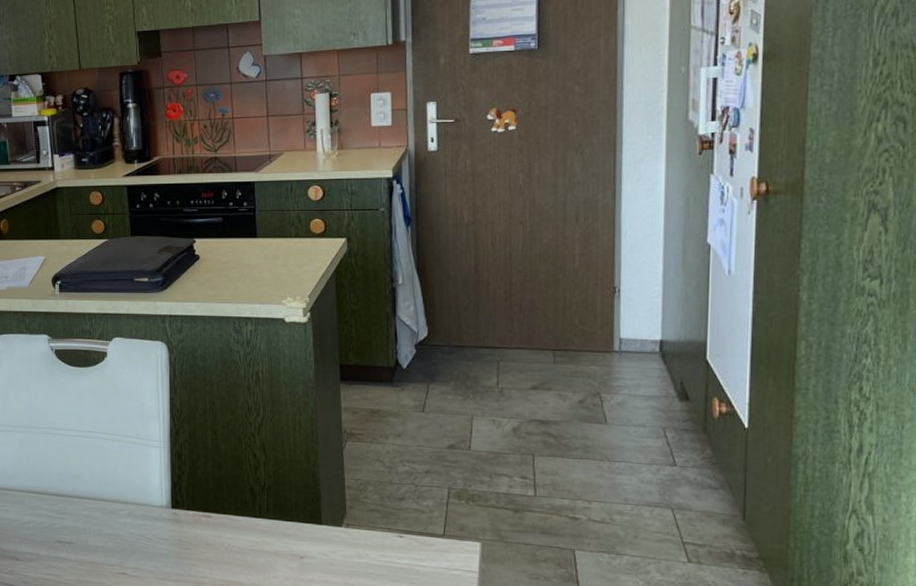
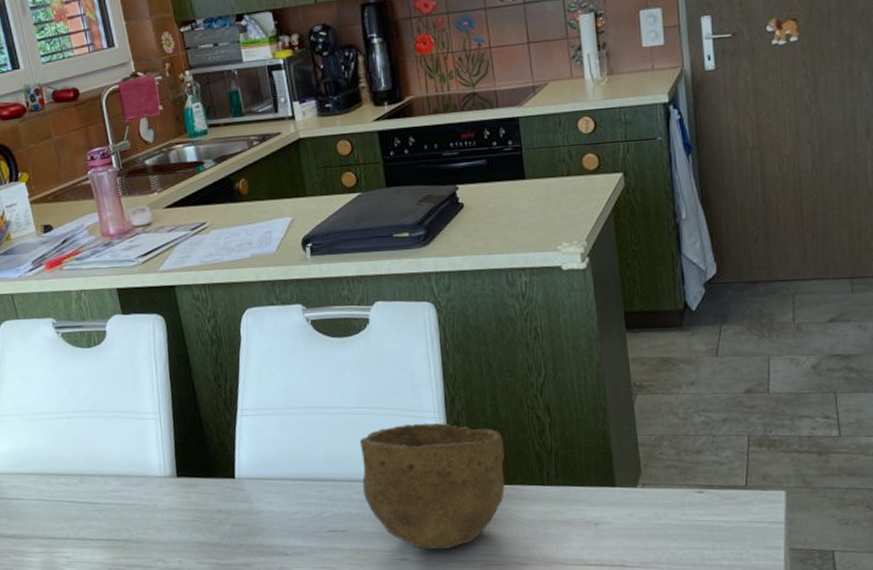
bowl: none [90,450,221,568] -> present [359,422,505,550]

